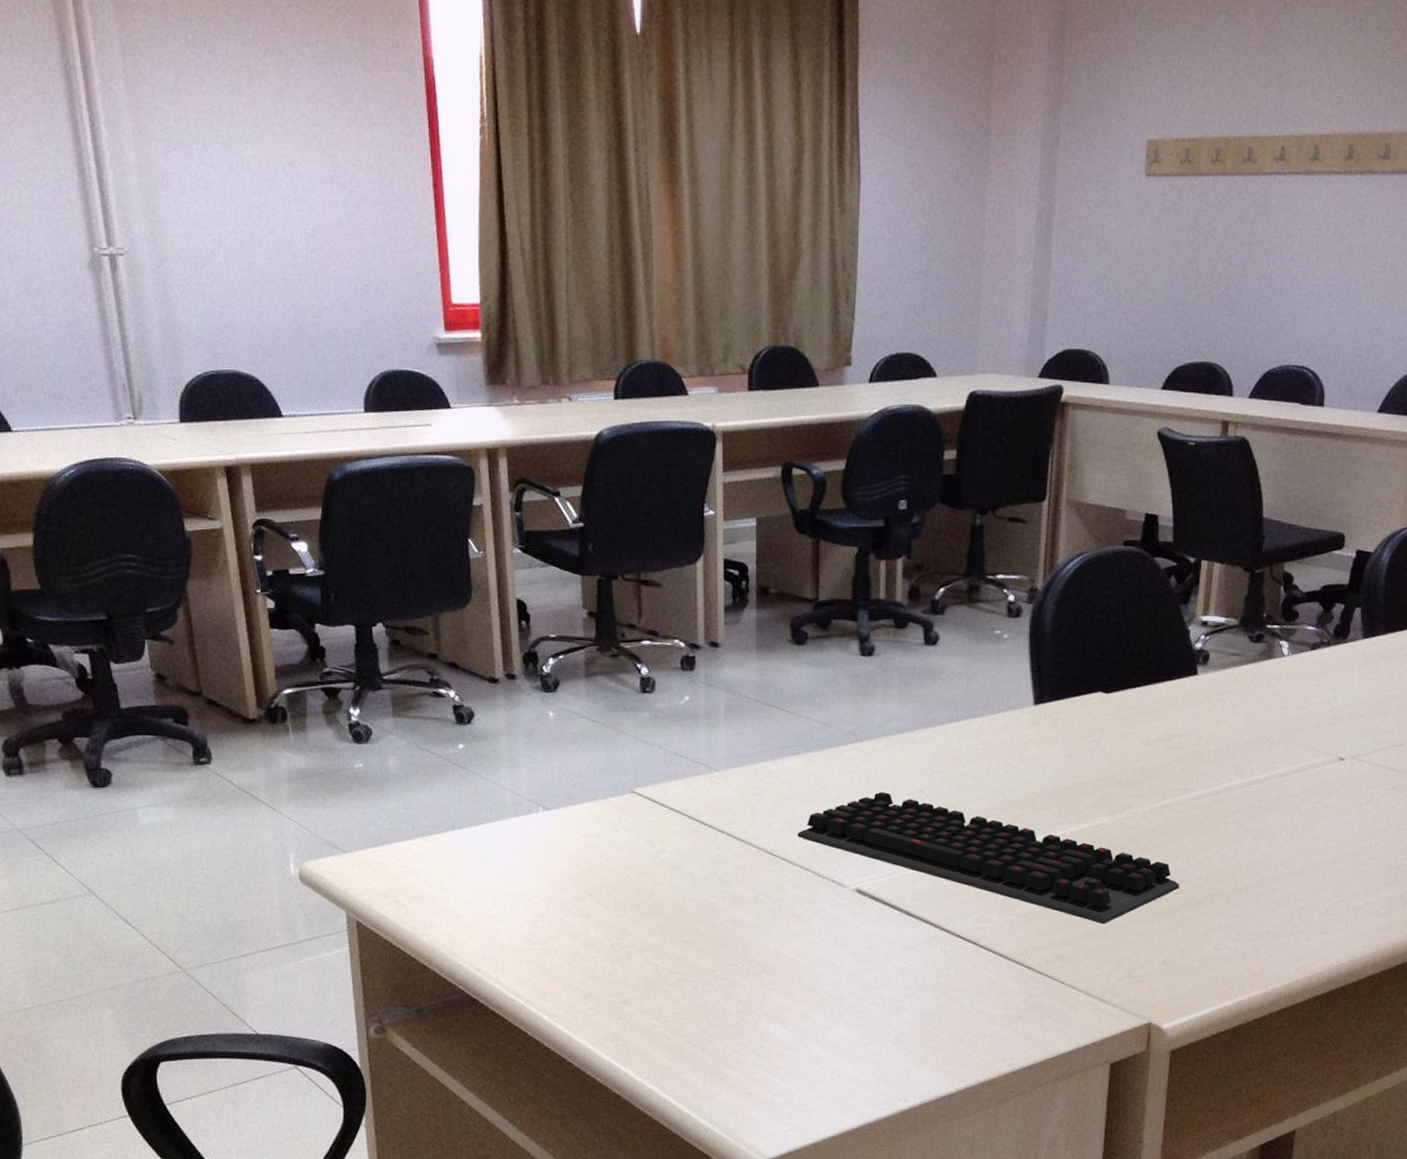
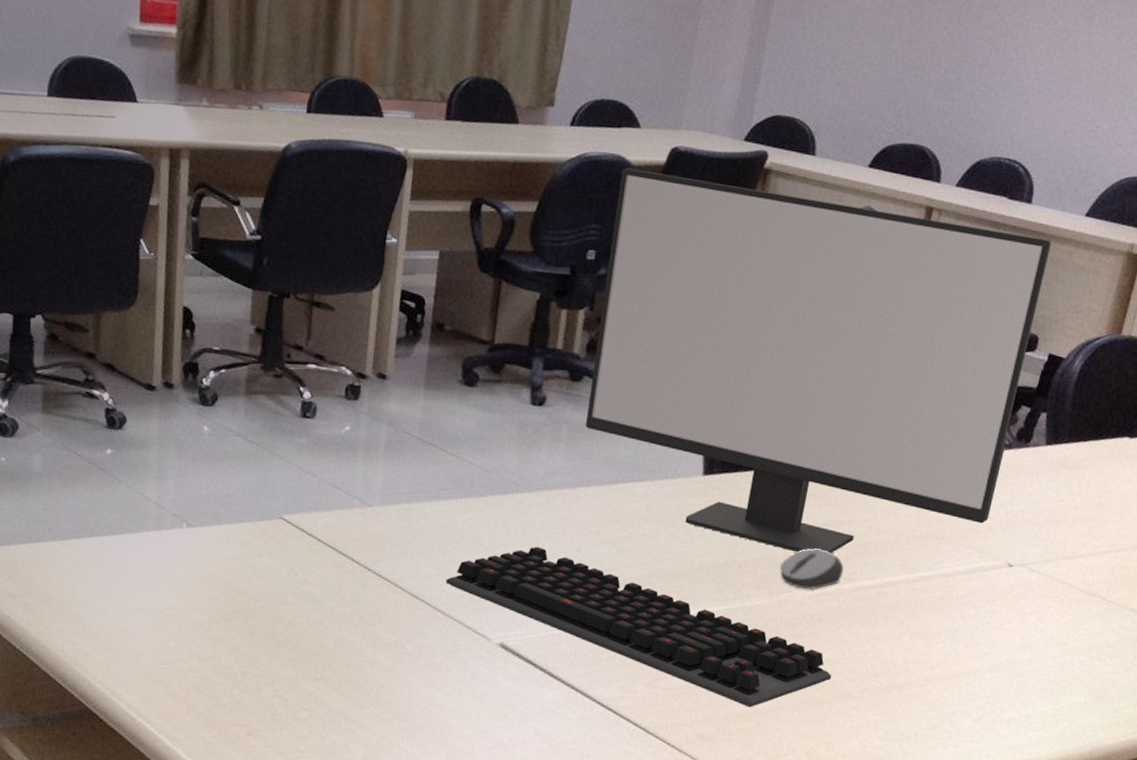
computer monitor: none [916,417,1348,770] -> present [586,167,1052,554]
computer mouse: none [1117,764,1180,804] -> present [779,548,844,590]

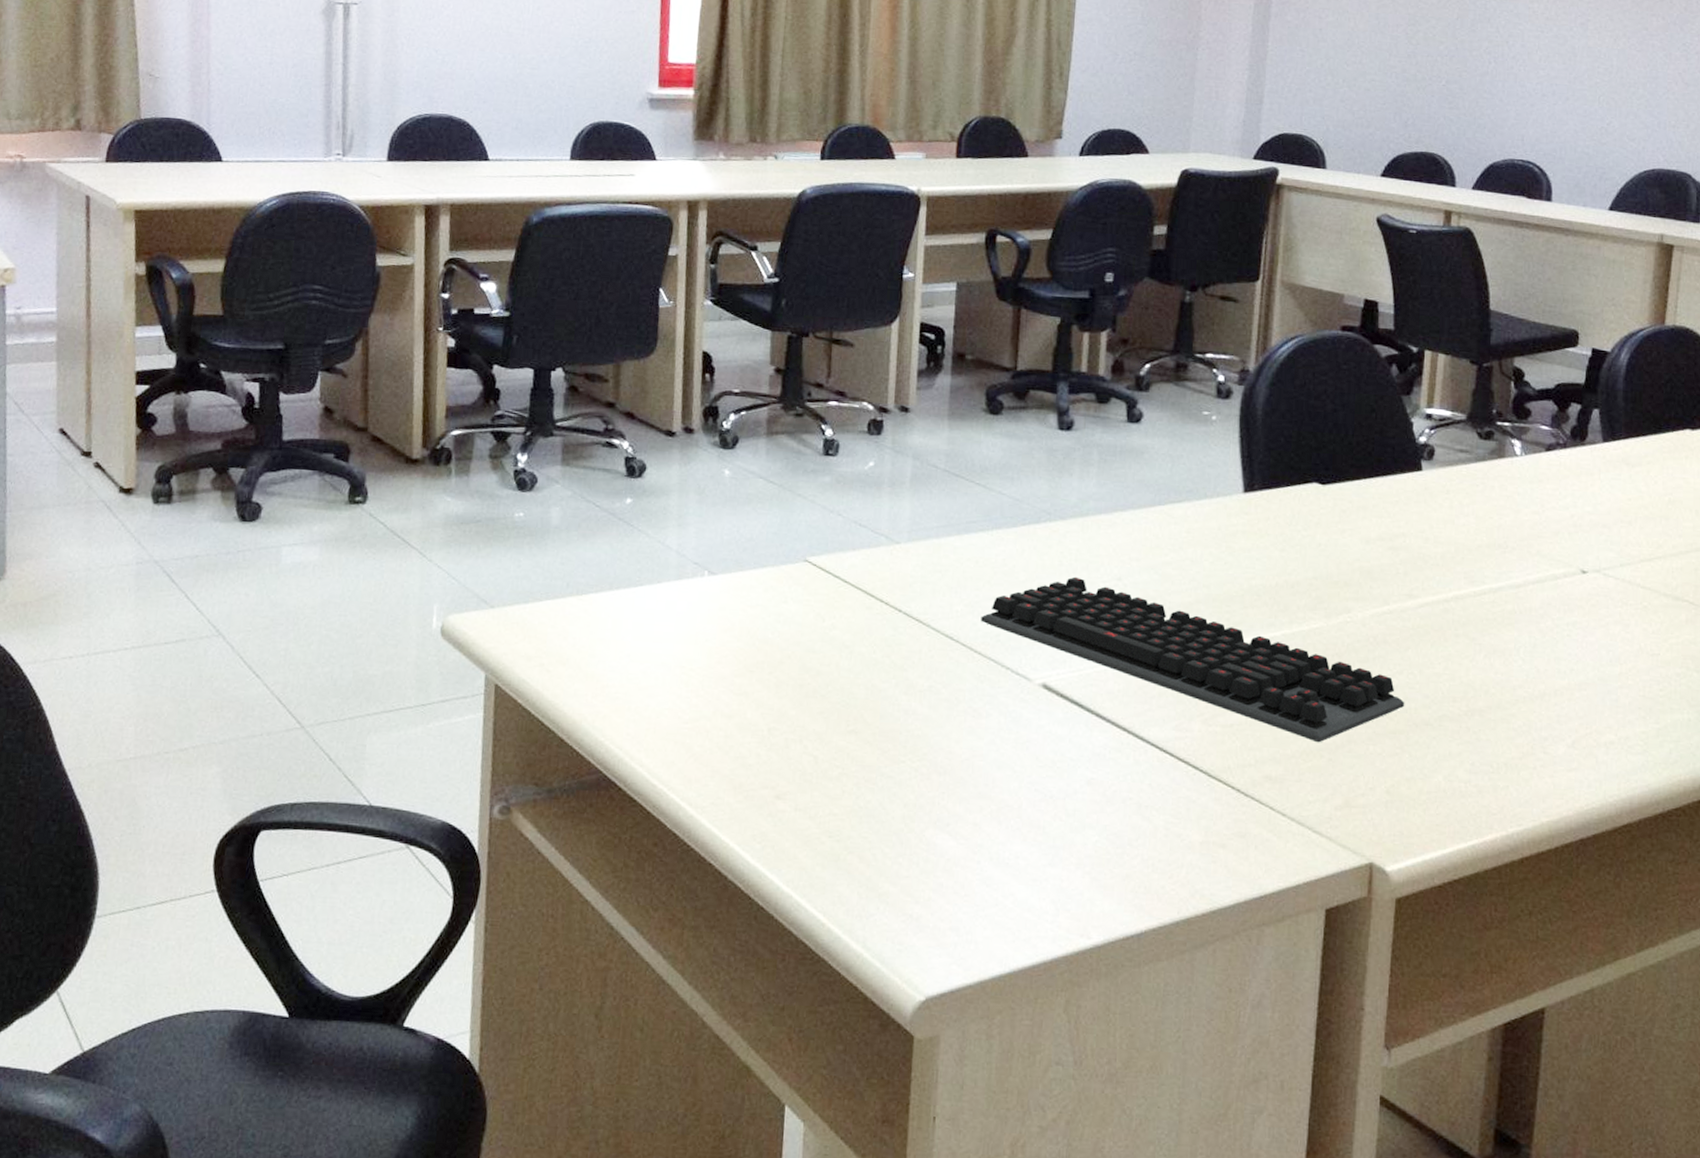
computer monitor: present [586,167,1052,554] -> none [1117,191,1578,570]
computer mouse: present [779,548,844,590] -> none [1334,564,1404,609]

